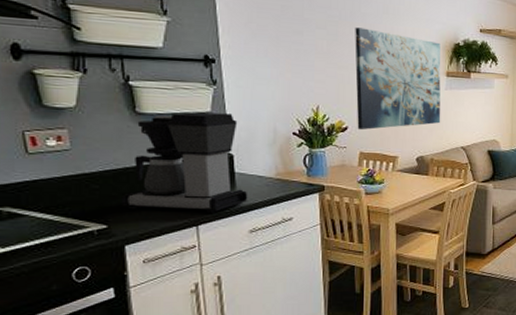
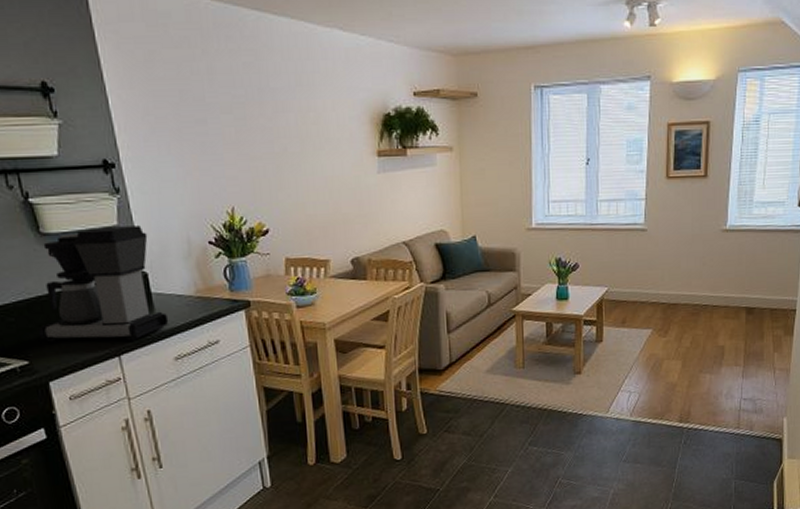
wall art: present [355,27,441,130] -> none [265,107,376,232]

